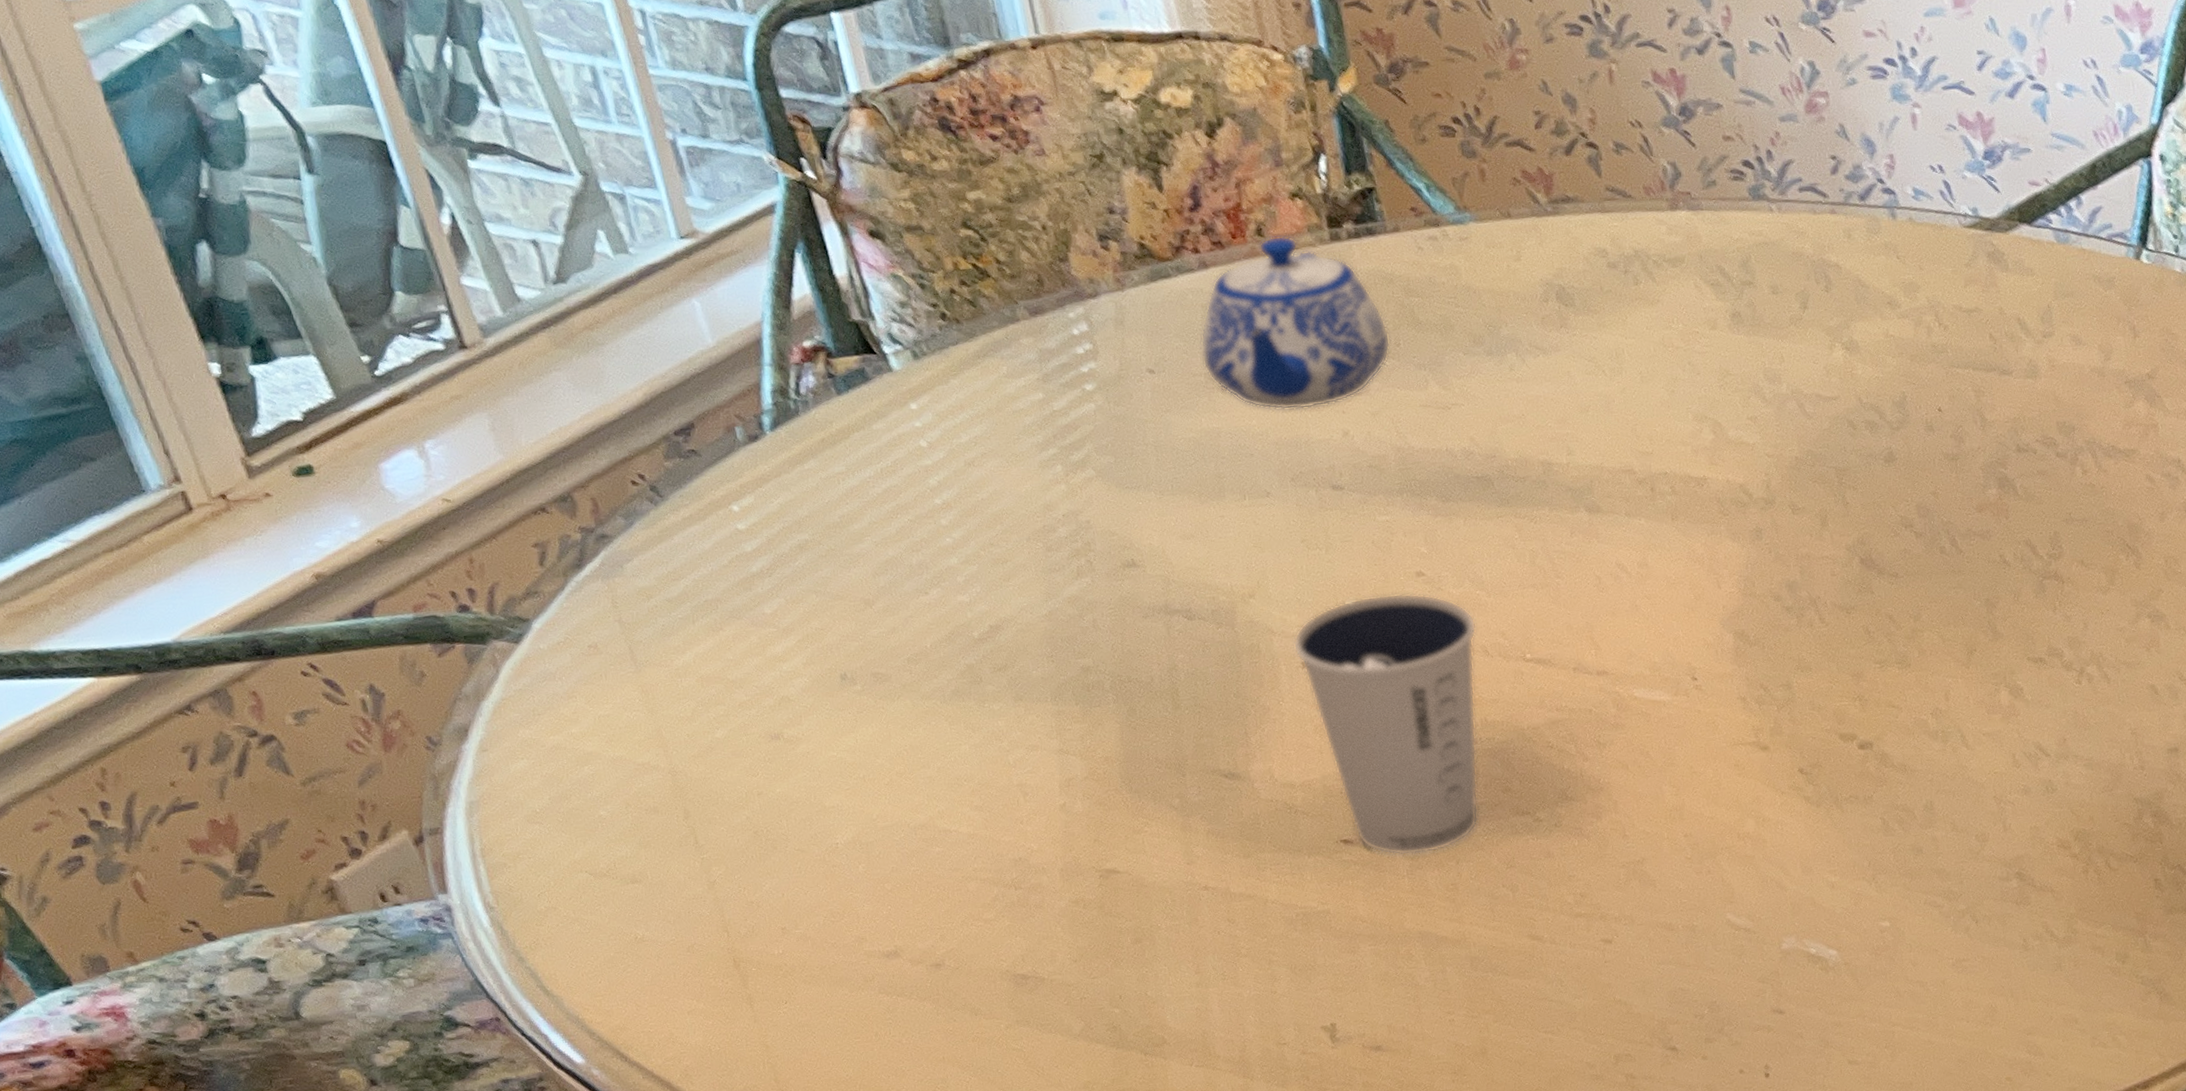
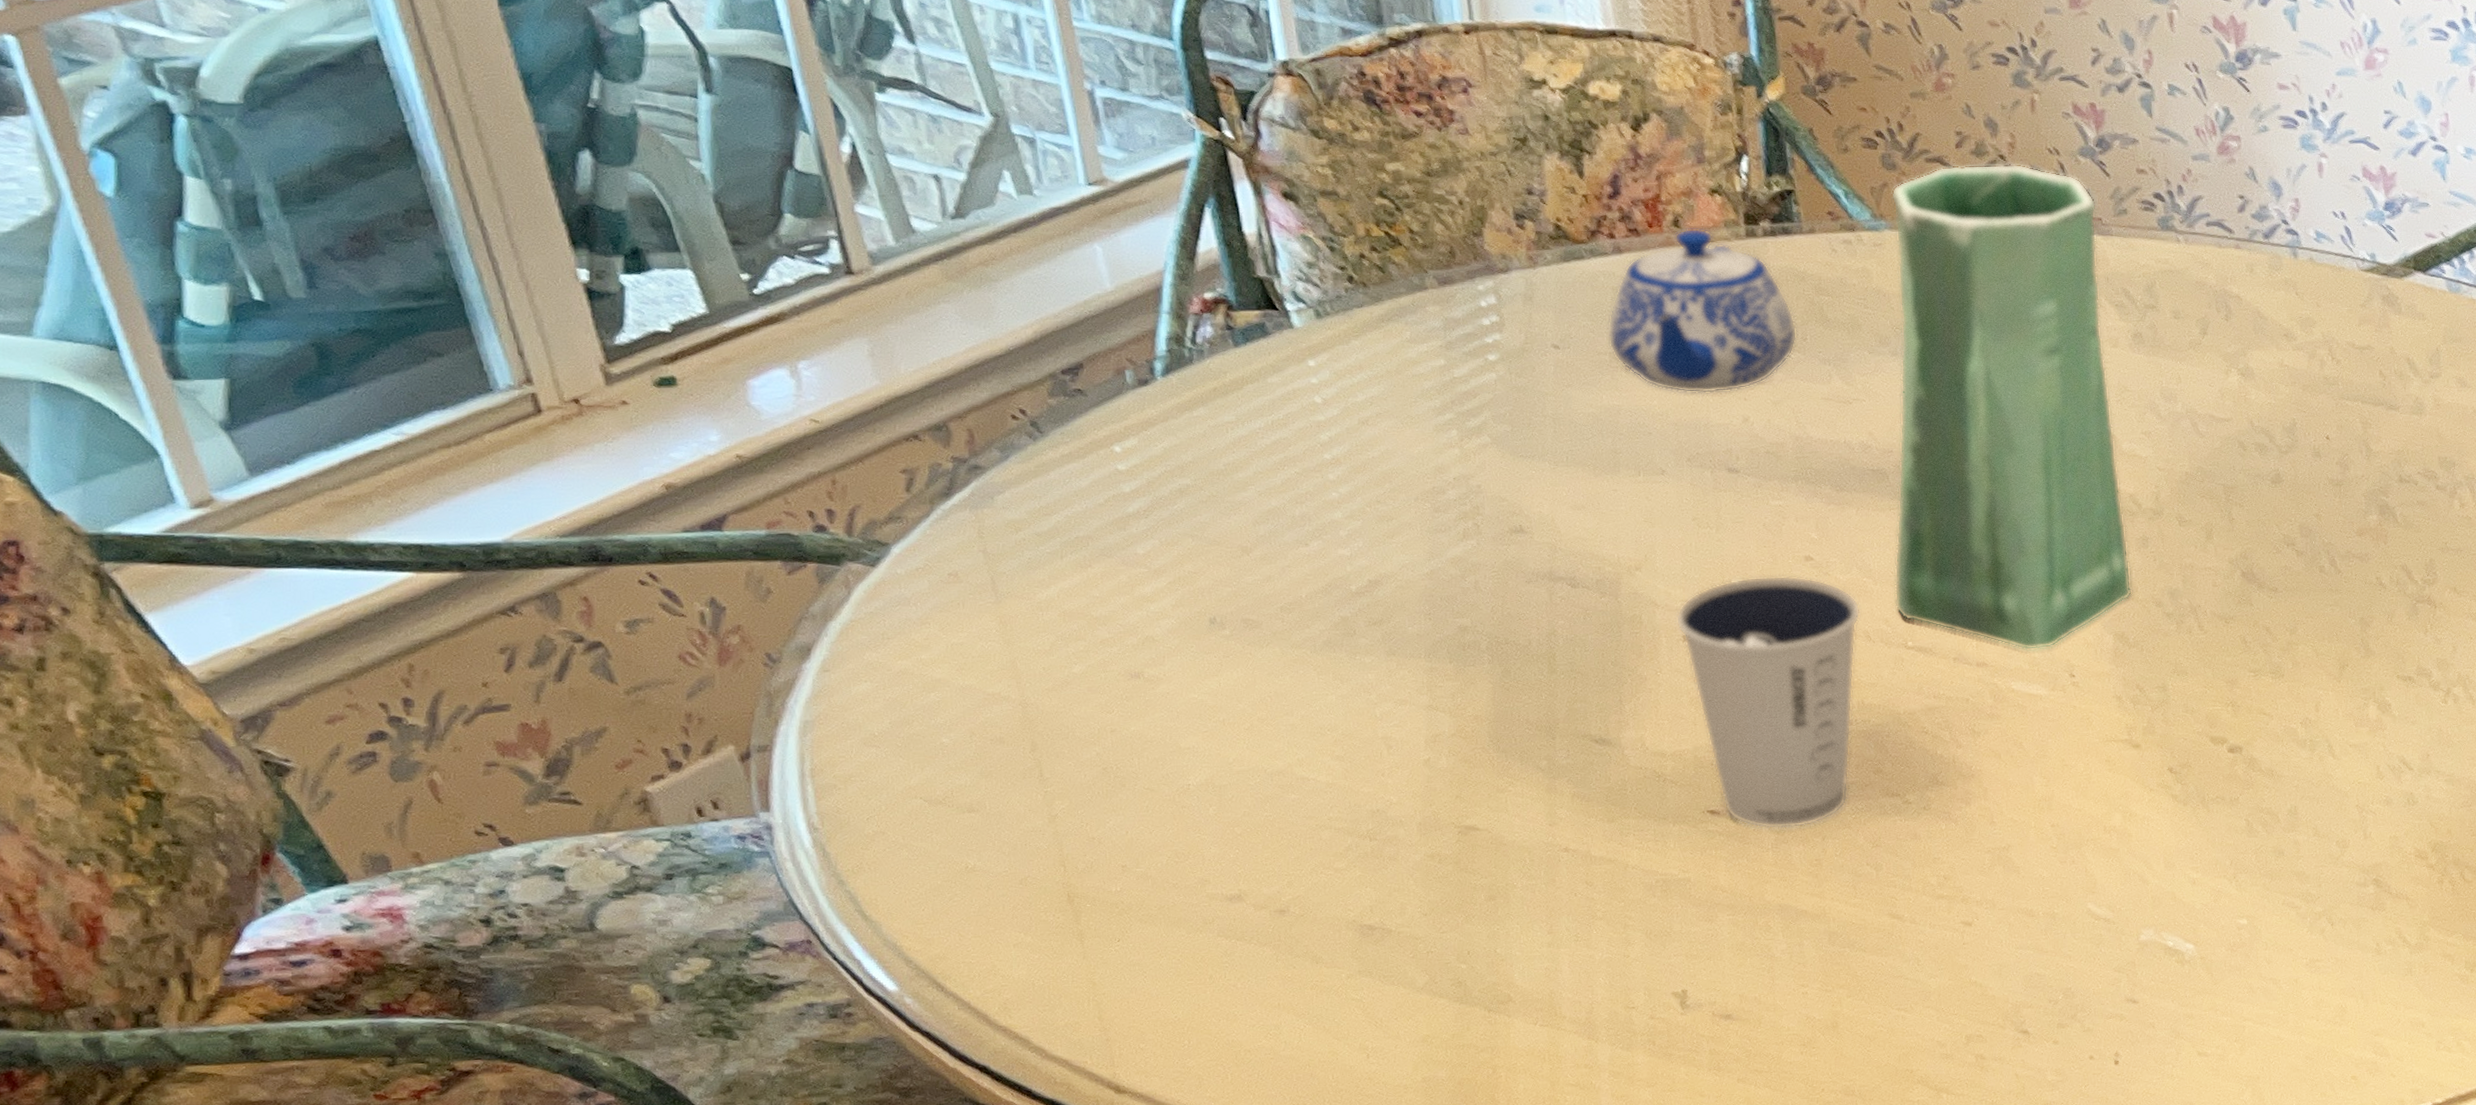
vase: none [1472,140,1750,656] -> present [1890,164,2133,651]

